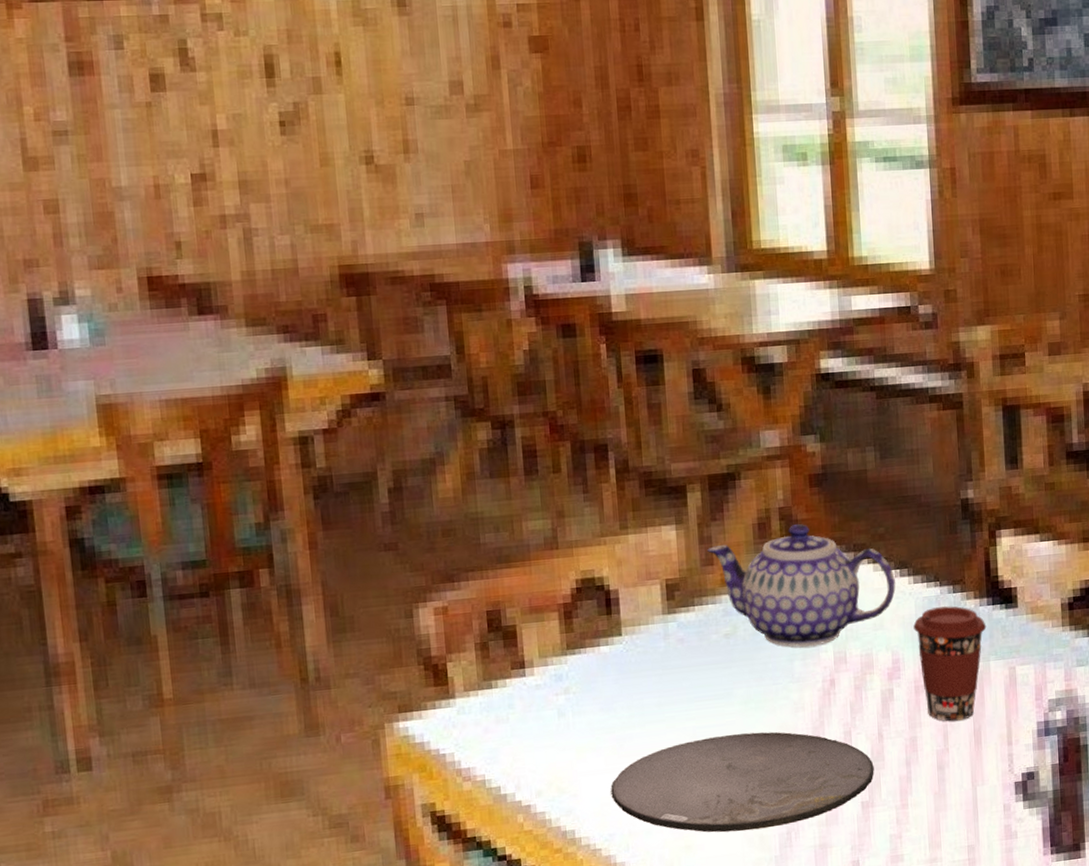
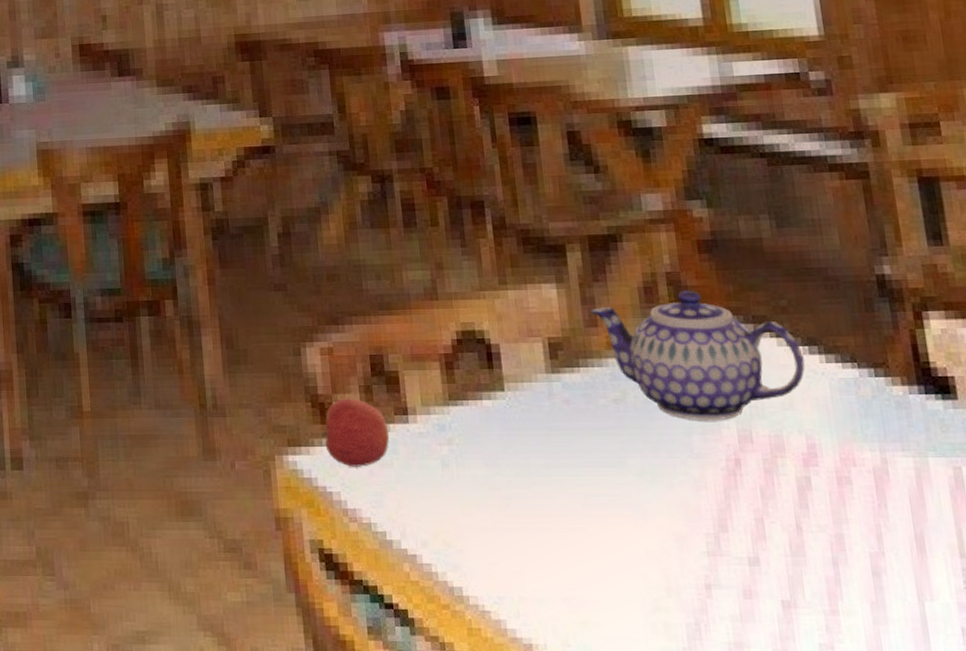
apple: none [435,657,506,727] -> present [321,398,390,467]
plate: present [611,732,874,833] -> none [498,507,795,615]
coffee cup: present [913,605,987,721] -> none [829,390,920,522]

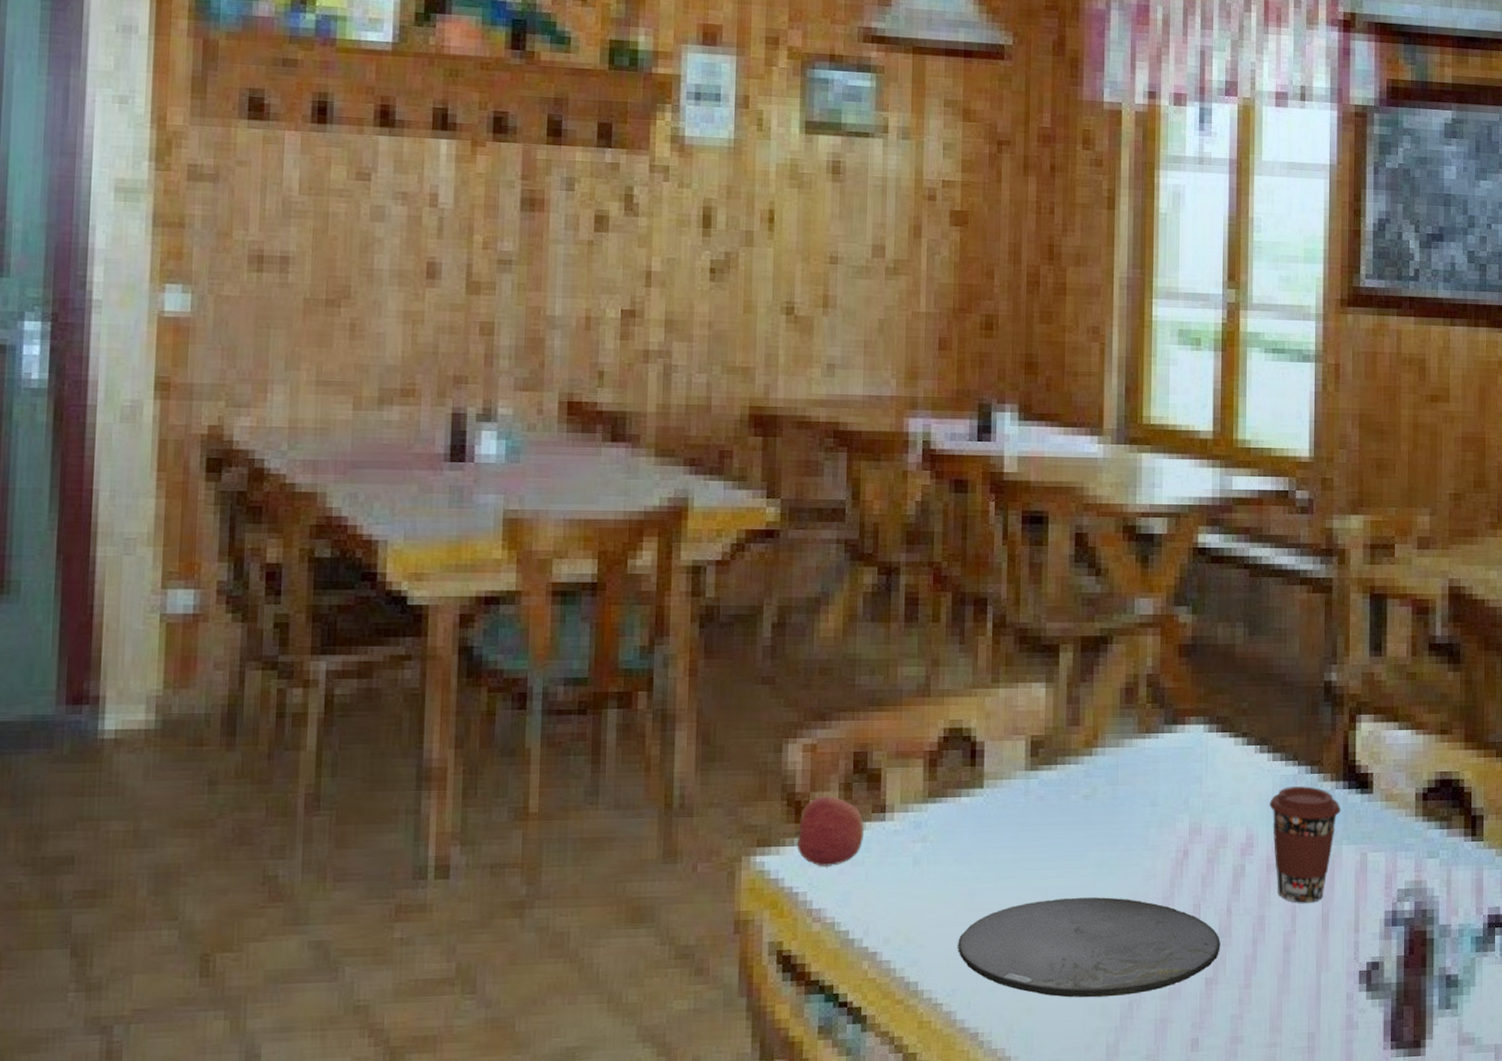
plate: none [498,507,795,615] -> present [958,897,1220,998]
teapot: present [591,291,805,421] -> none [1075,692,1255,815]
coffee cup: none [829,390,920,522] -> present [1269,785,1341,903]

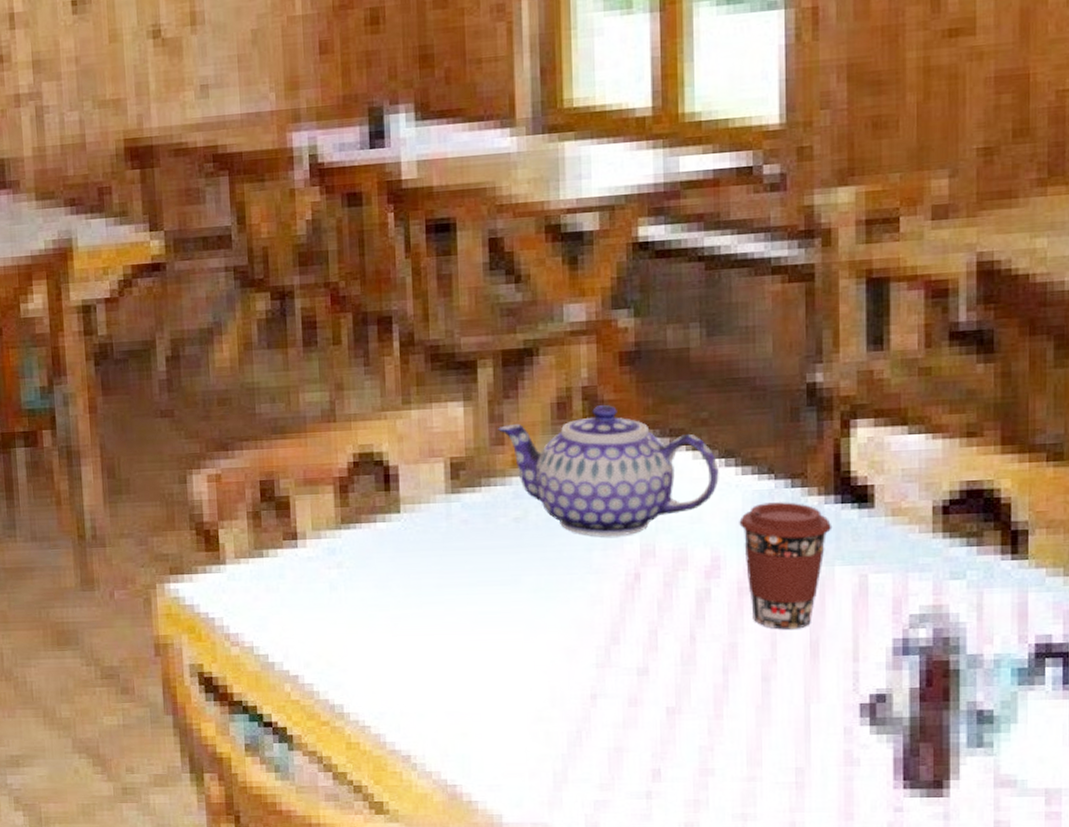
apple: present [794,796,865,866] -> none [206,524,277,593]
plate: present [958,897,1220,998] -> none [383,623,683,725]
teapot: none [1075,692,1255,815] -> present [498,405,719,537]

